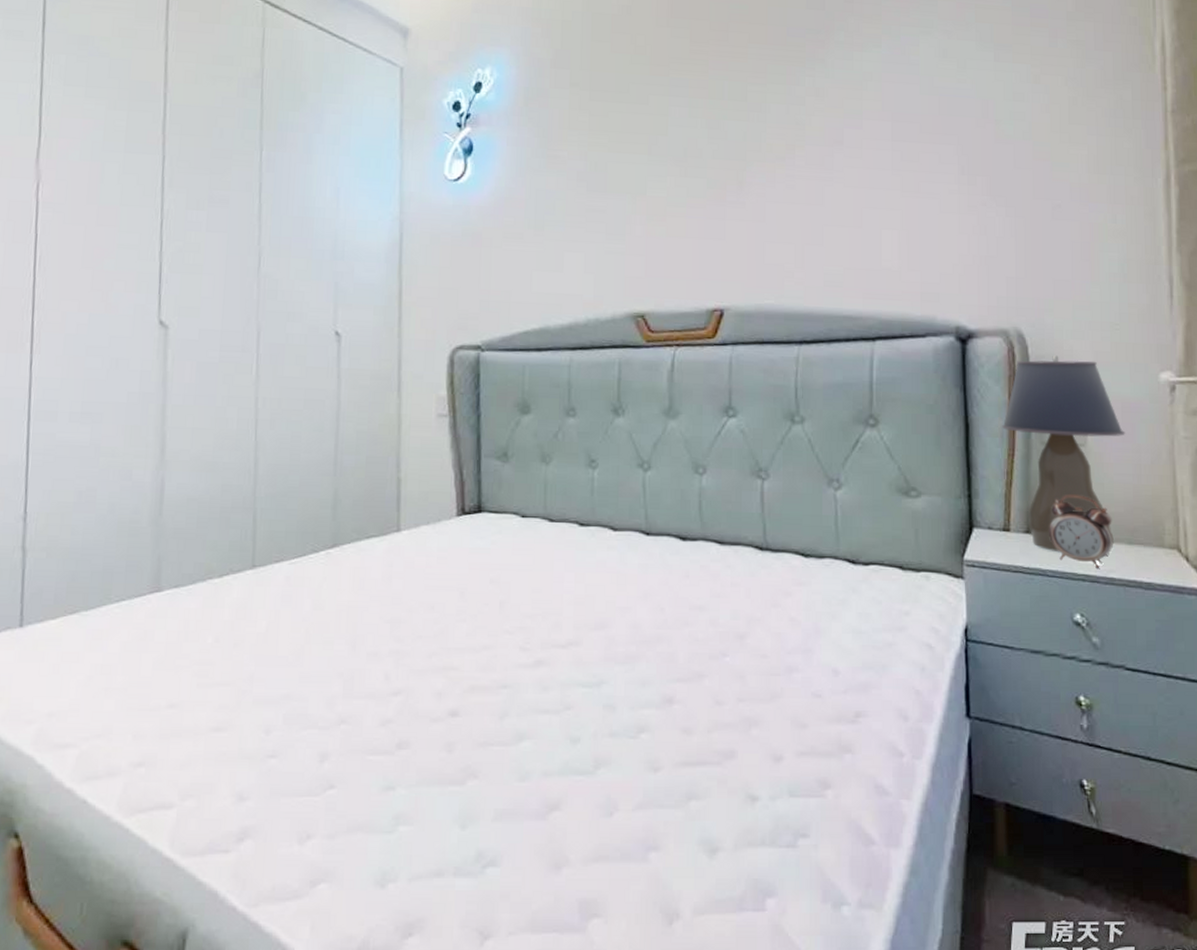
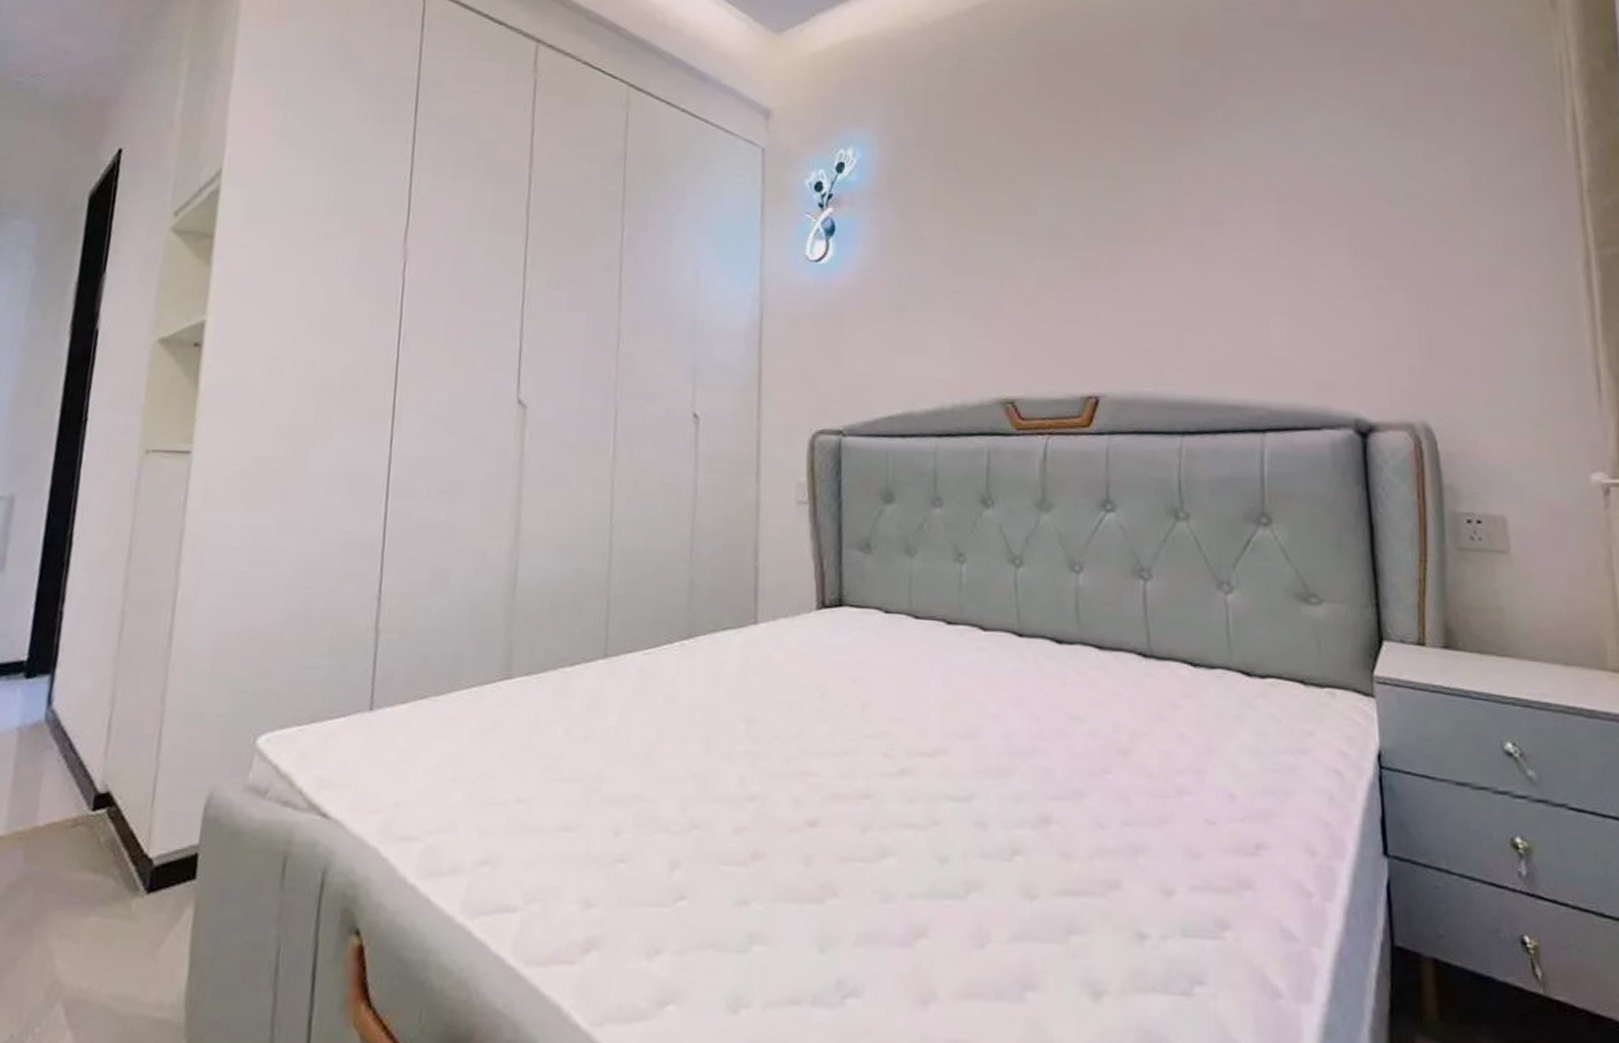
table lamp: present [1002,355,1125,554] -> none [1411,452,1554,676]
alarm clock: present [1049,494,1114,568] -> none [1470,606,1547,691]

